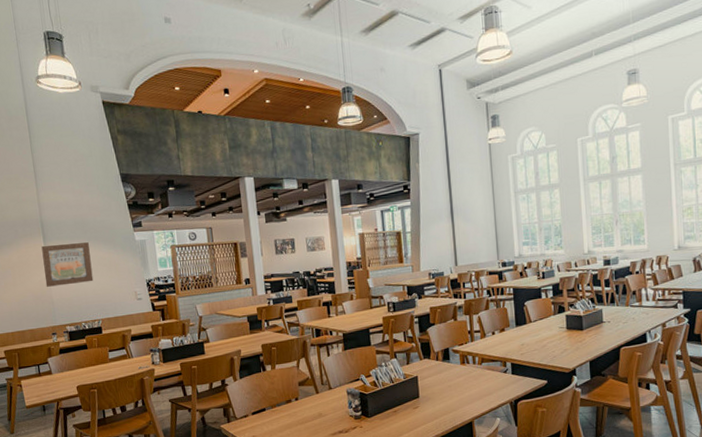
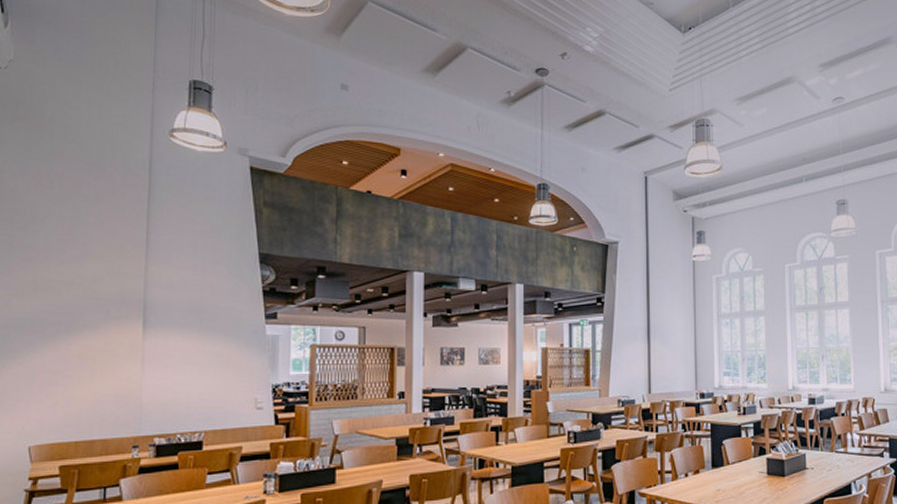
wall art: present [41,242,94,287] -> none [135,332,203,385]

